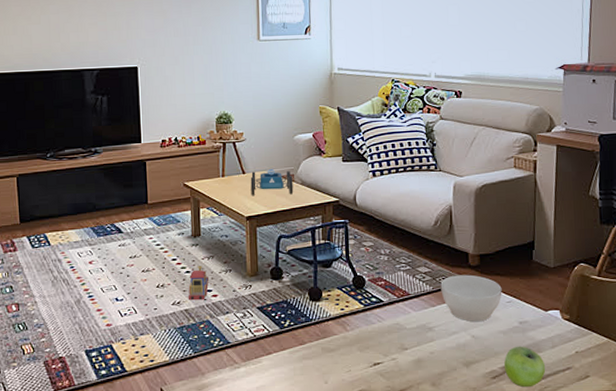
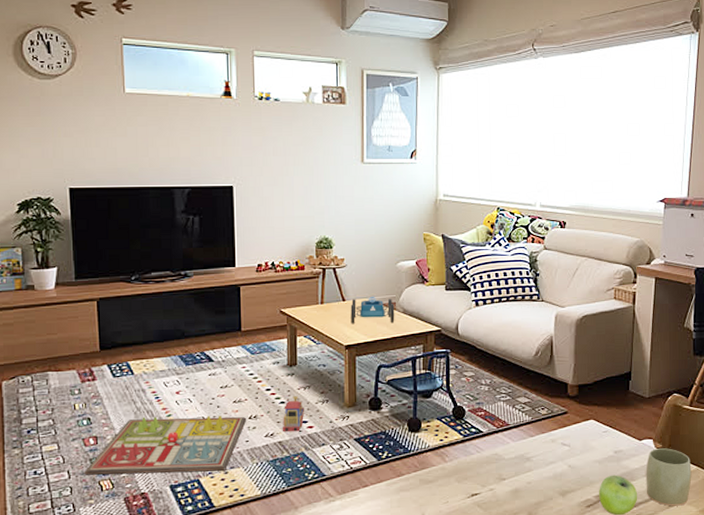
gameboard: none [7,284,155,340] -> present [84,416,247,475]
bowl: present [440,274,502,321] -> none [539,405,599,451]
mug: none [553,319,603,379] -> present [645,448,692,507]

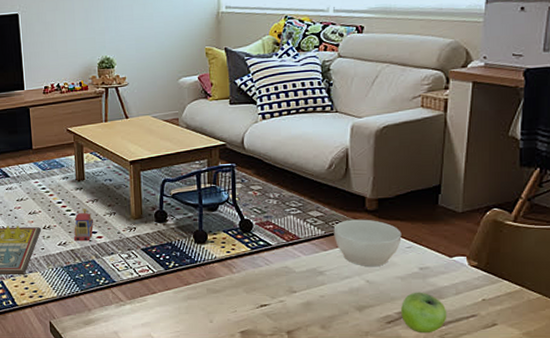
toy car: present [350,296,395,324] -> none [133,112,178,140]
bowl: none [539,405,599,451] -> present [333,219,402,266]
mug: present [645,448,692,507] -> none [457,266,514,327]

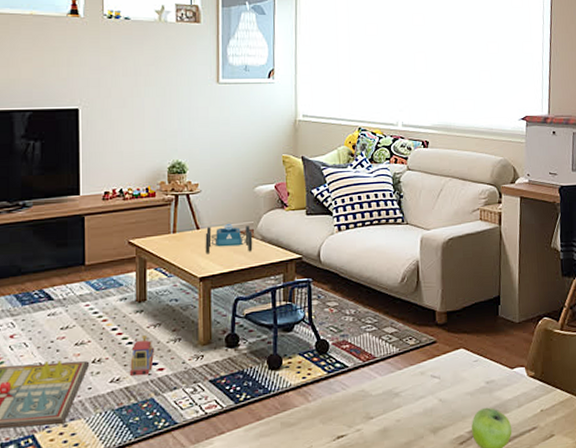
toy car: none [133,112,178,140] -> present [205,223,253,253]
bowl: present [333,219,402,266] -> none [407,333,469,384]

